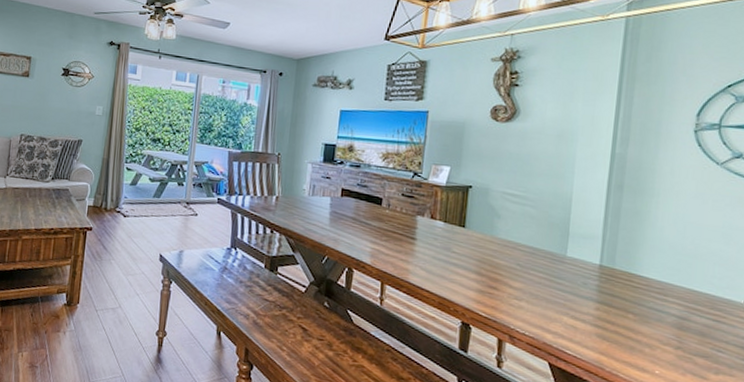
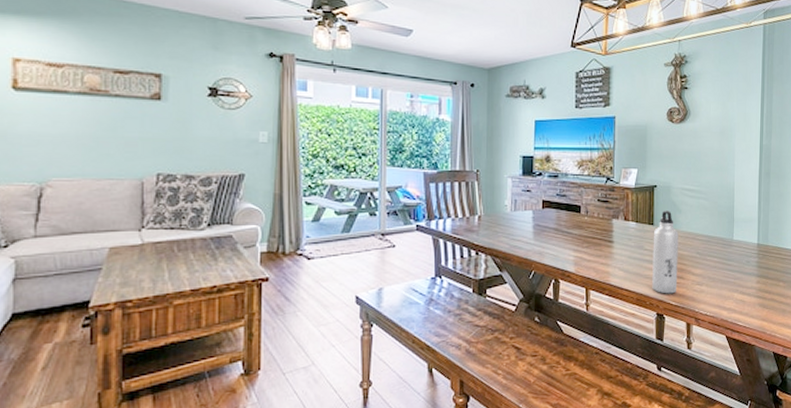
water bottle: none [458,214,495,304] -> present [652,211,679,294]

